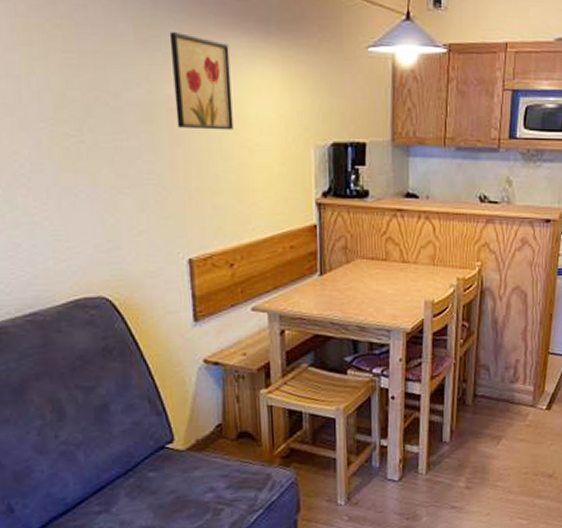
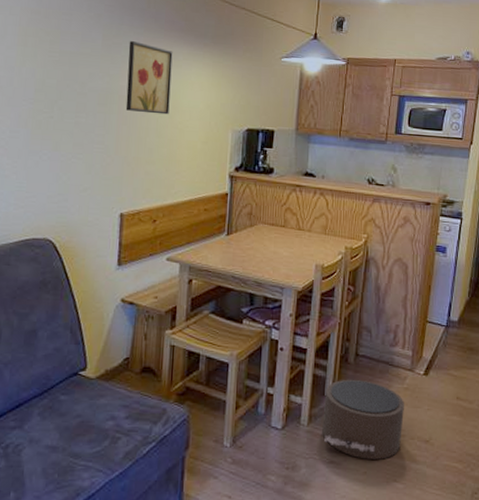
pouf: none [442,421,527,501] -> present [322,379,404,460]

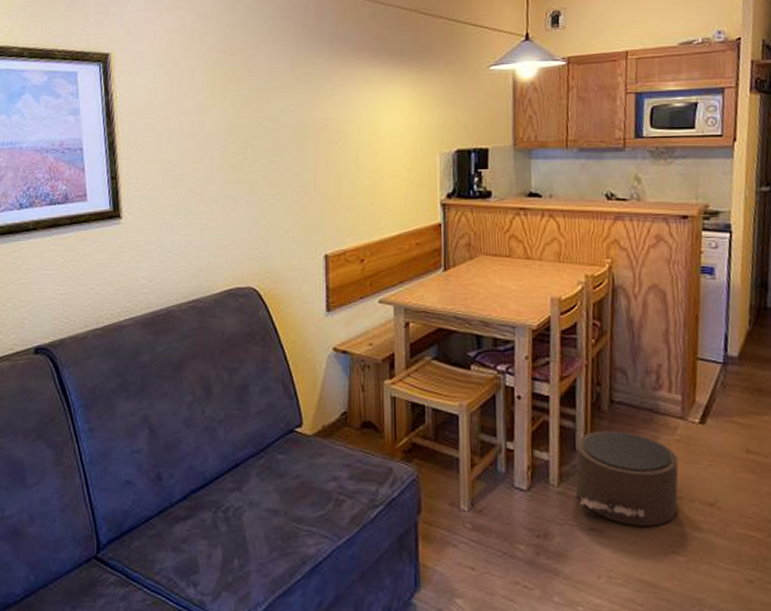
wall art: present [125,41,173,115] -> none [319,68,368,144]

